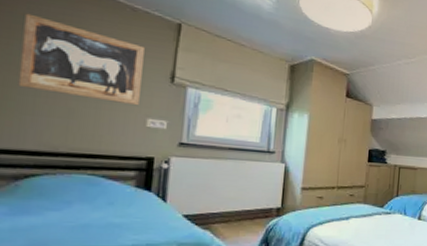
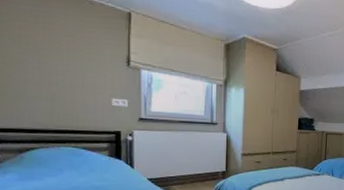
wall art: present [18,13,145,106] -> none [9,13,104,88]

